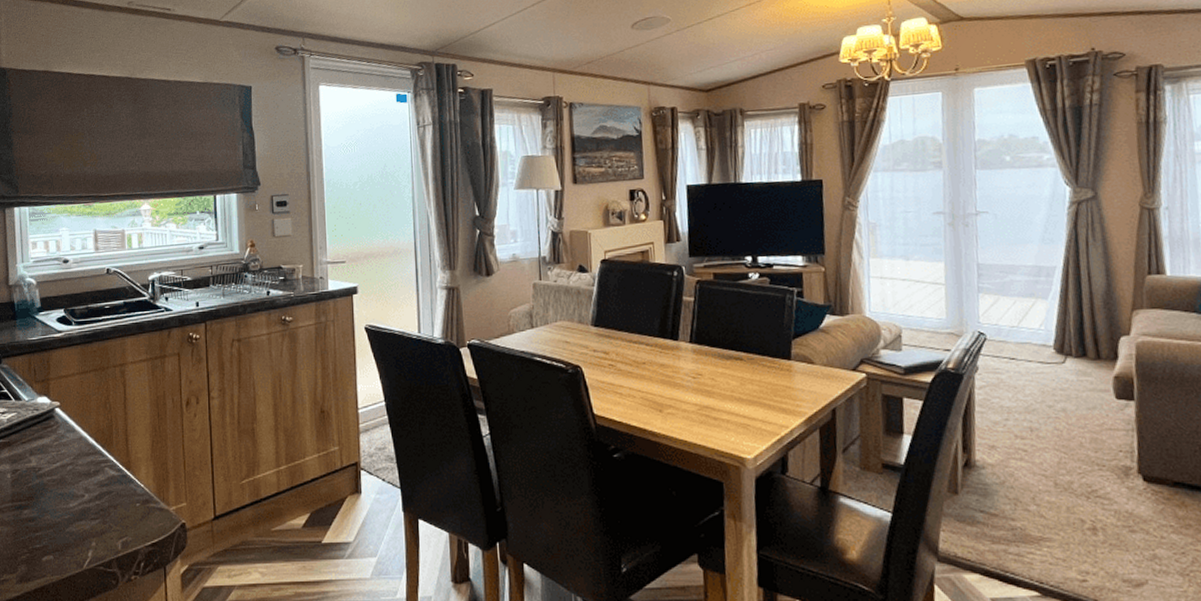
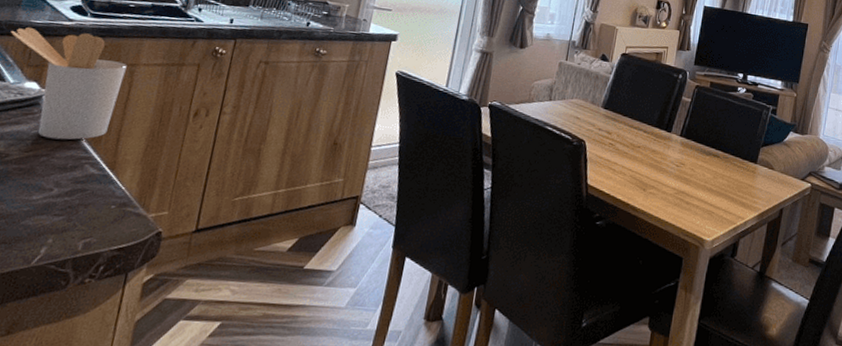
utensil holder: none [14,341,117,448] -> present [10,27,127,140]

